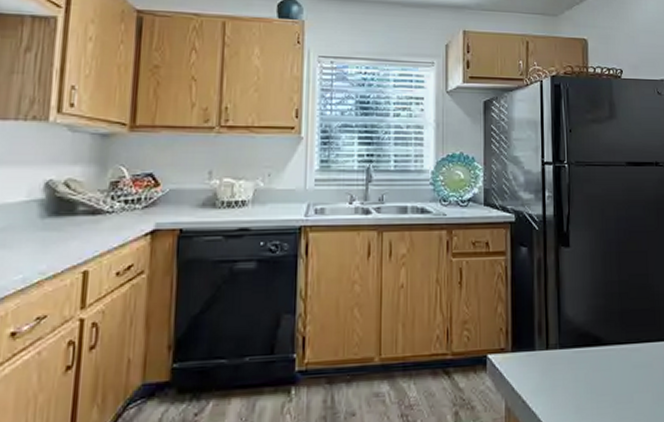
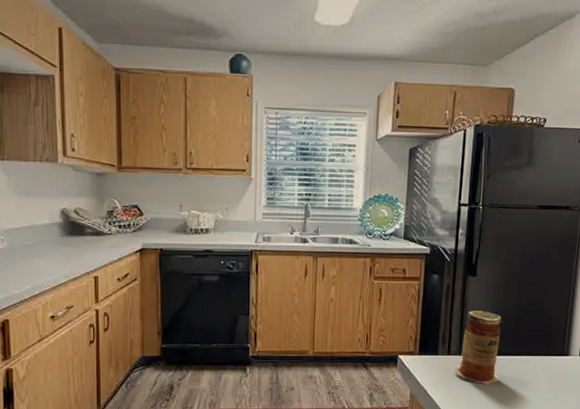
canister: none [555,289,610,385] -> present [454,310,501,384]

